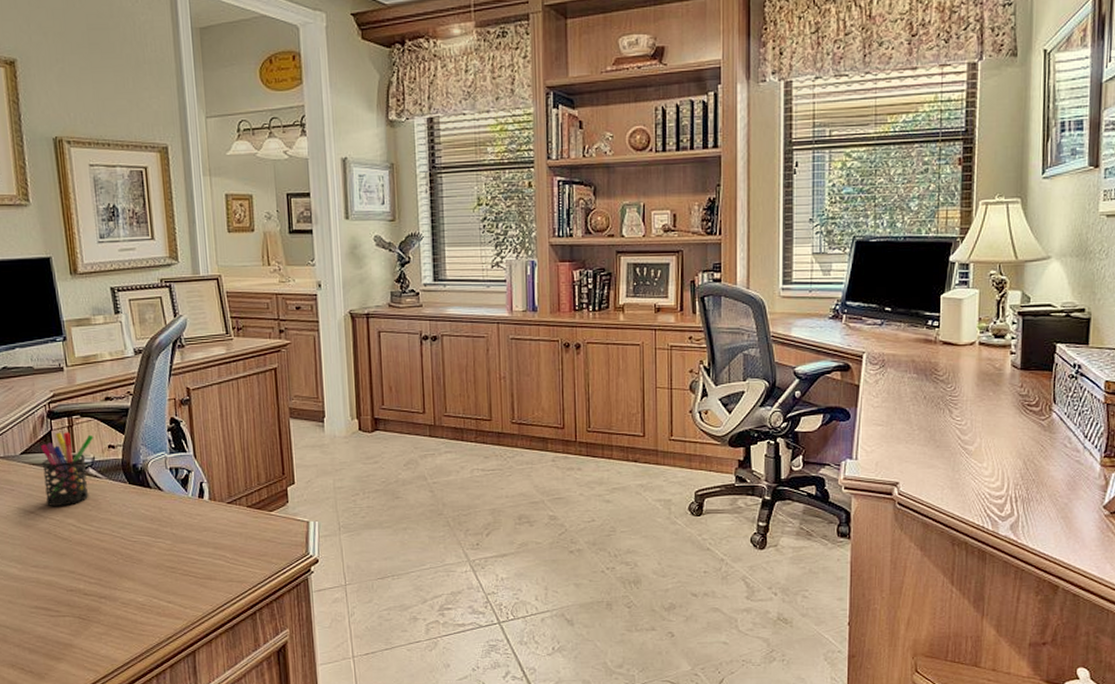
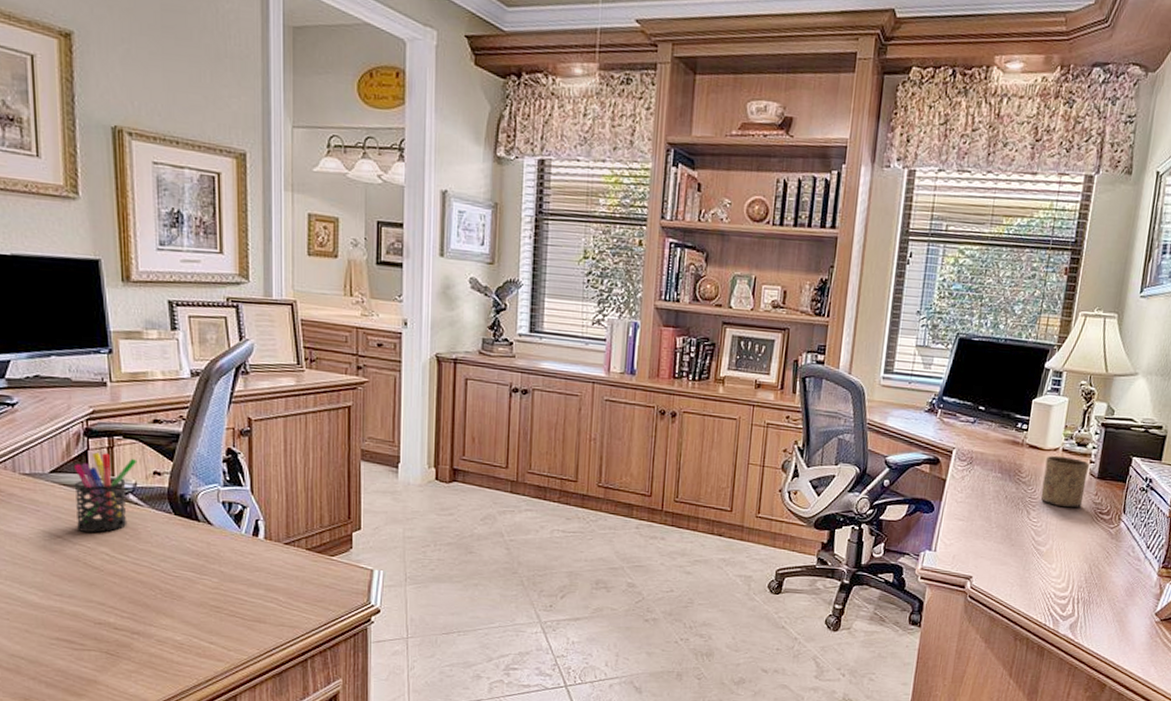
cup: none [962,350,1011,403] -> present [1040,455,1090,508]

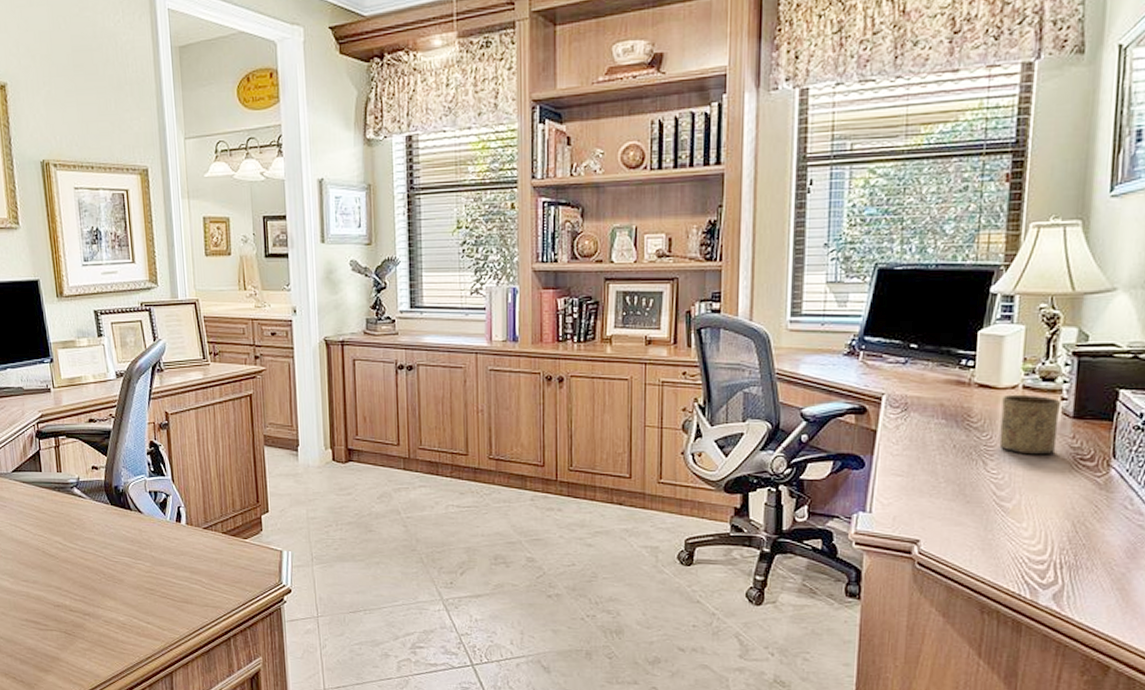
pen holder: present [74,452,138,533] -> none [30,452,79,524]

